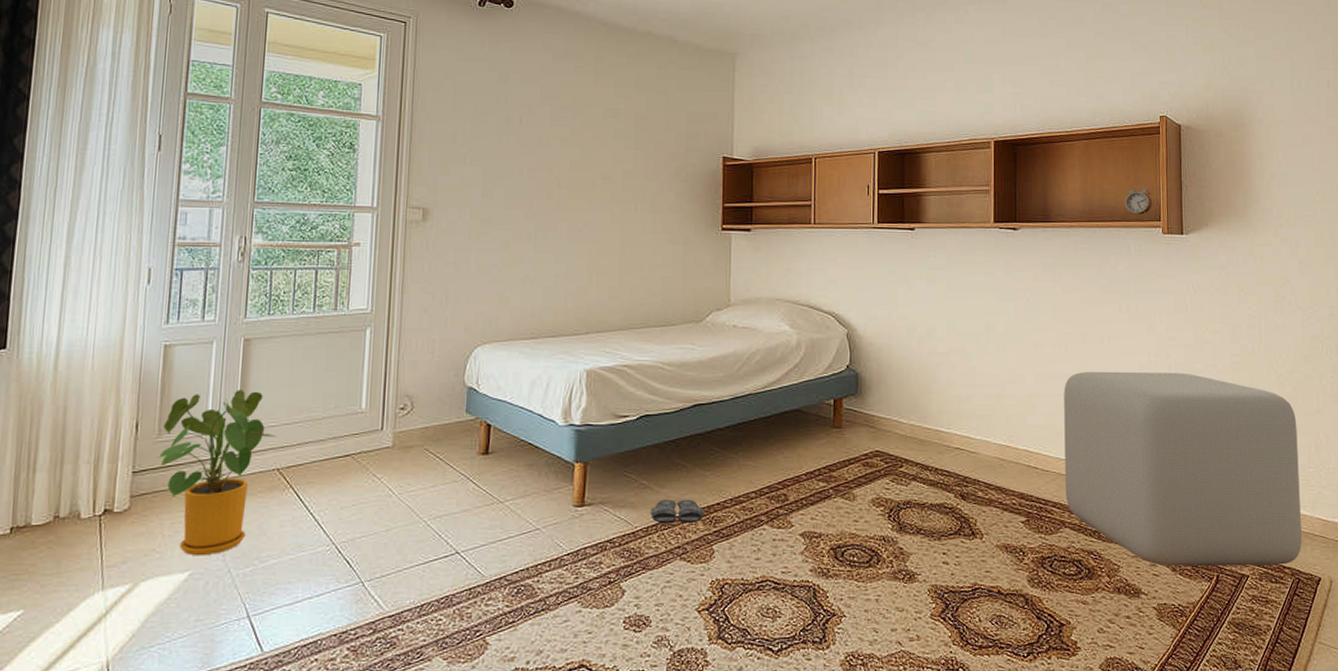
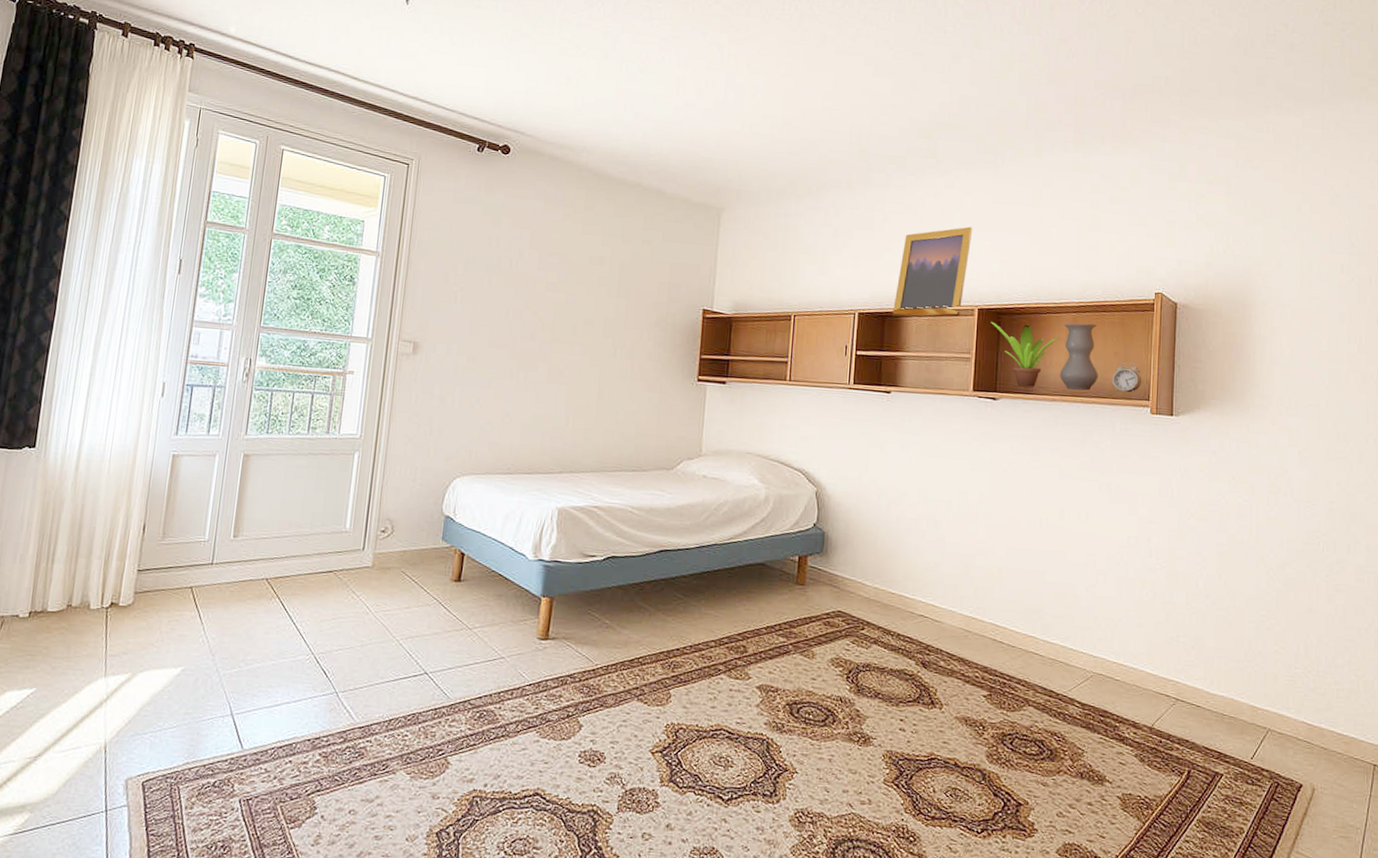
house plant: present [156,390,276,556] -> none [159,501,267,654]
slippers: present [650,499,704,523] -> none [611,640,664,666]
picture frame: none [912,60,985,154] -> present [893,226,973,318]
potted plant: none [1007,152,1073,215] -> present [990,321,1059,387]
pouf: present [1064,371,1302,567] -> none [1031,548,1285,767]
vase: none [1076,149,1112,215] -> present [1060,323,1098,391]

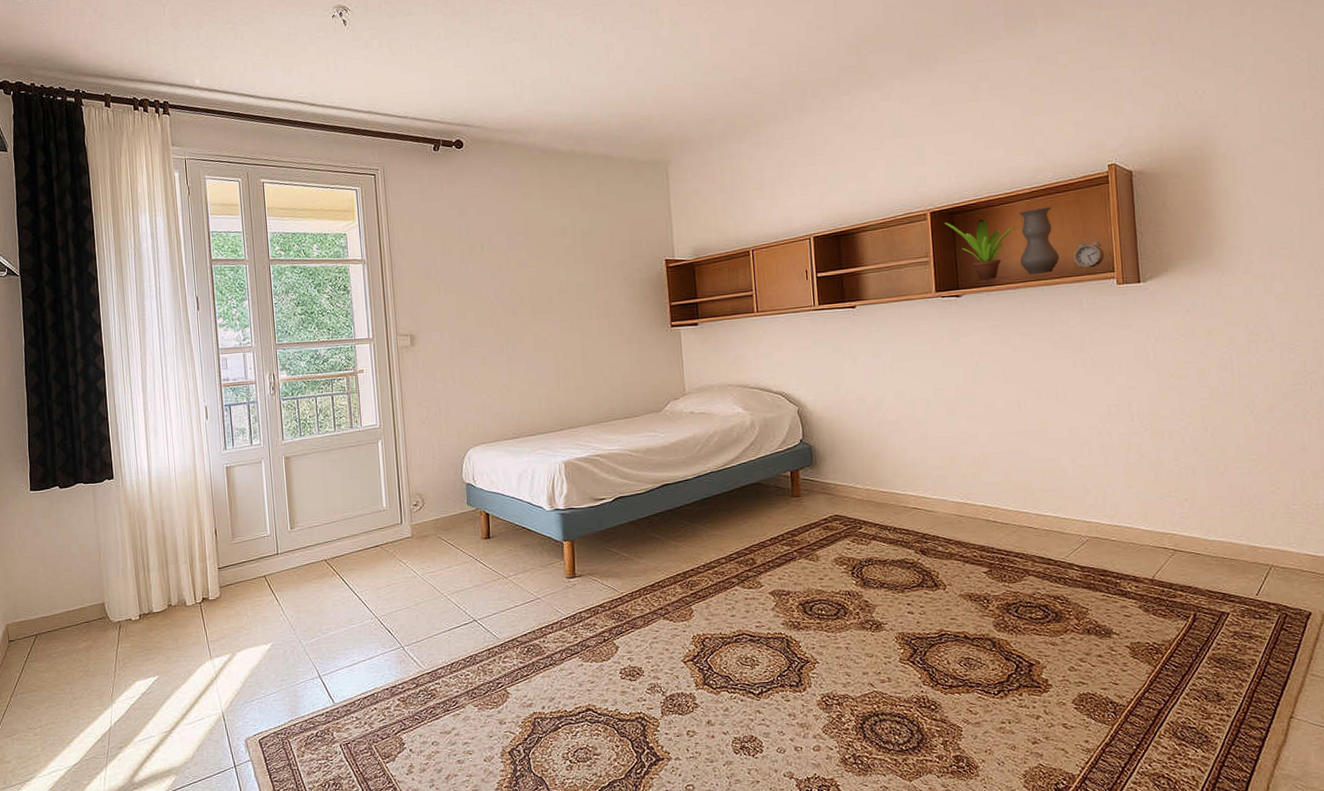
picture frame: present [893,226,973,318] -> none [846,133,915,235]

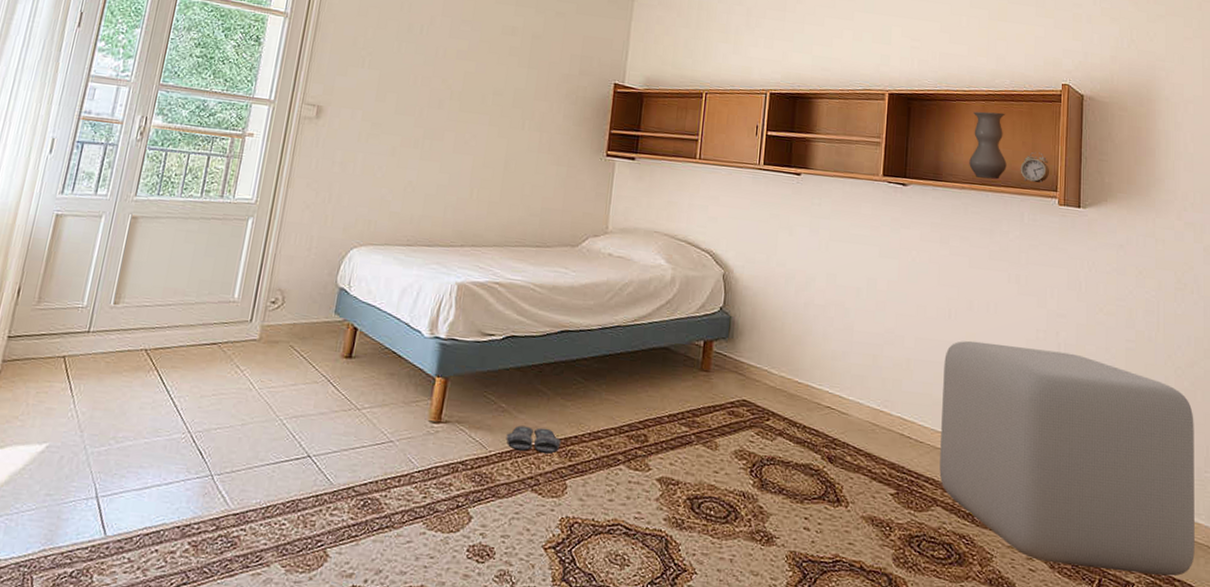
slippers: none [633,567,681,589] -> present [506,425,561,454]
potted plant: present [944,217,1015,280] -> none [901,106,968,174]
pouf: none [1019,420,1288,608] -> present [939,340,1195,577]

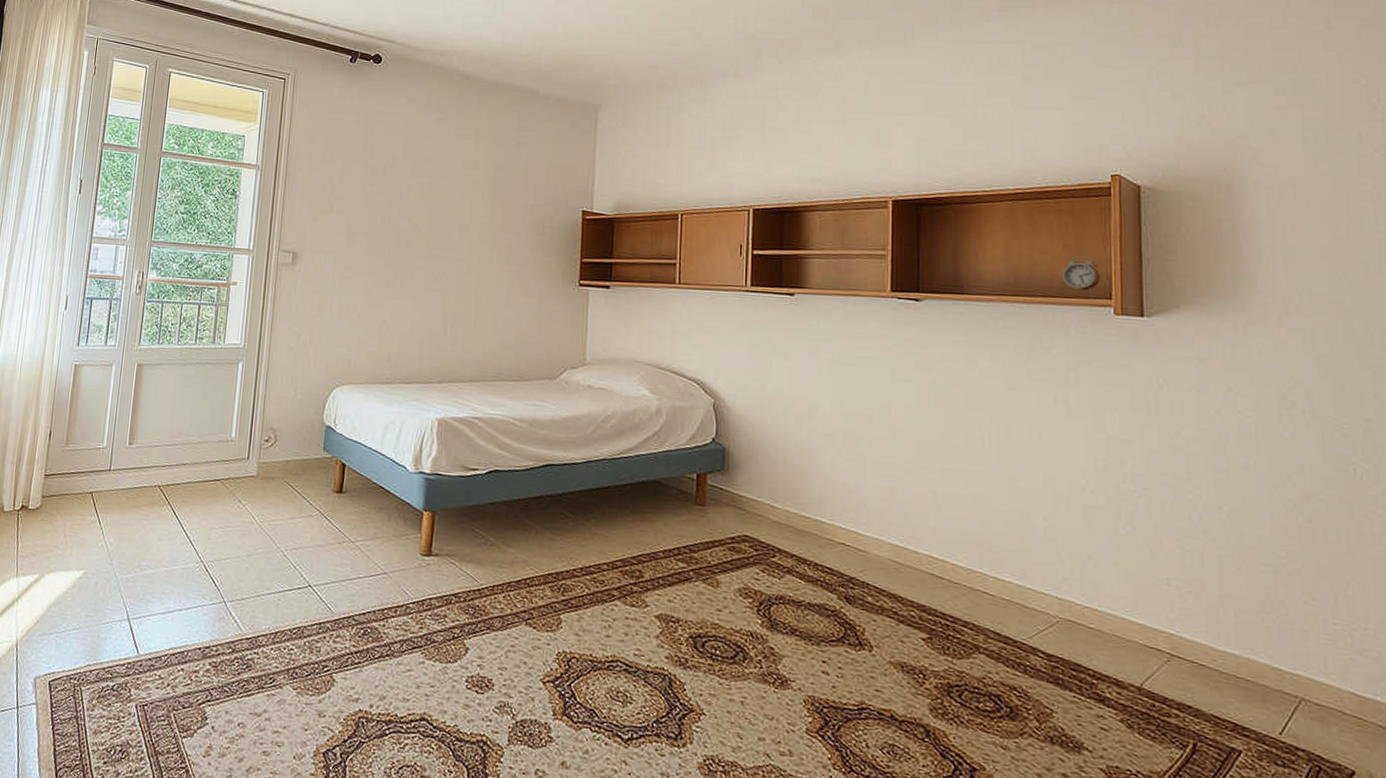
slippers: present [506,425,561,454] -> none [496,559,552,588]
pouf: present [939,340,1195,577] -> none [979,471,1324,745]
vase: present [969,111,1007,180] -> none [996,212,1044,289]

